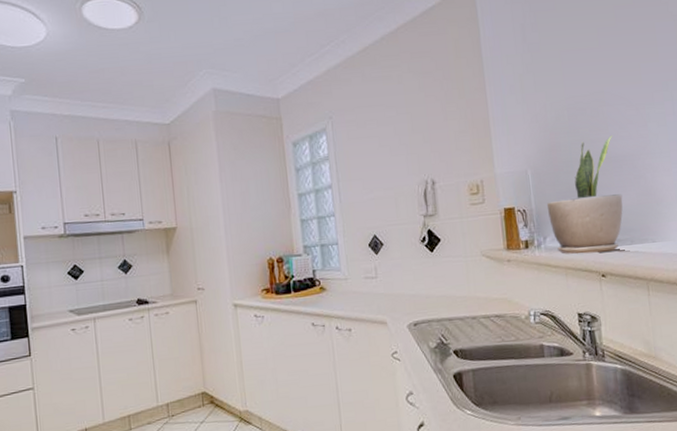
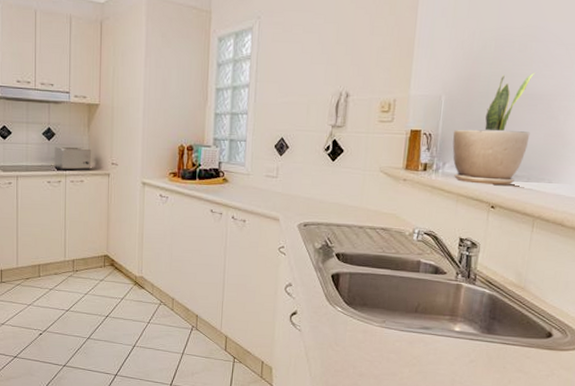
toaster: none [133,275,176,306] -> present [54,146,92,172]

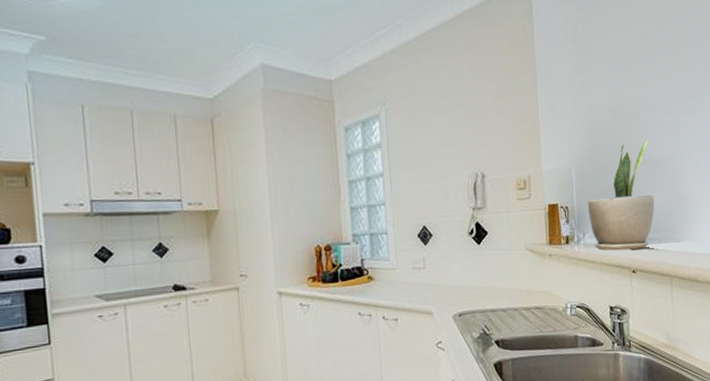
toaster: present [54,146,92,172] -> none [169,260,216,292]

